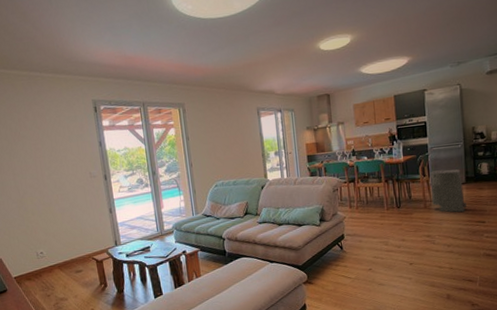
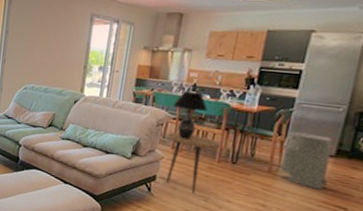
table lamp: none [341,156,369,198] -> present [173,91,209,140]
side table: none [344,191,386,242] -> present [167,132,221,194]

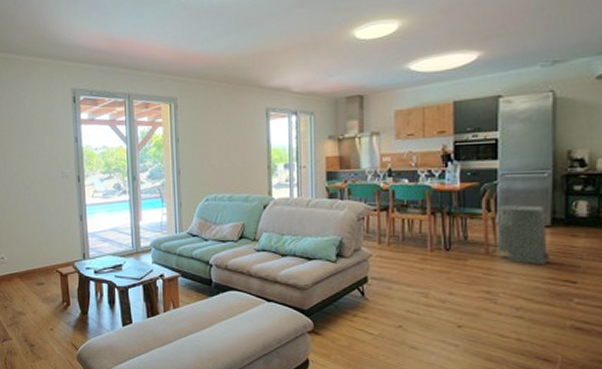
side table: present [167,132,221,194] -> none [371,225,430,291]
table lamp: present [173,91,209,140] -> none [371,177,409,231]

